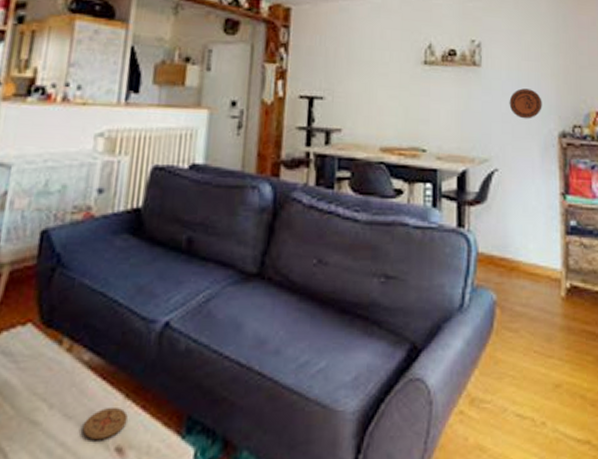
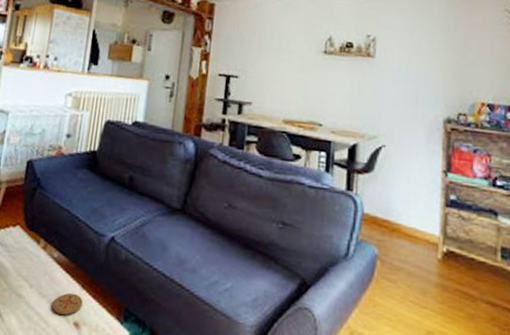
decorative plate: present [509,88,542,119] -> none [399,78,430,105]

